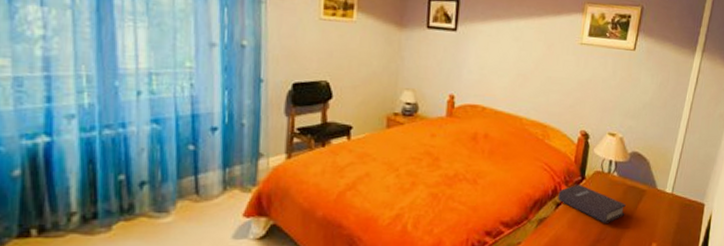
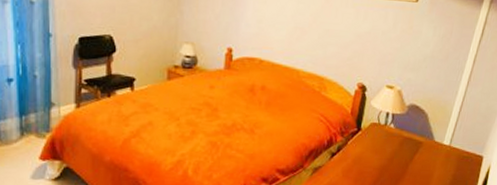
book: present [558,185,626,223] -> none [333,136,402,173]

